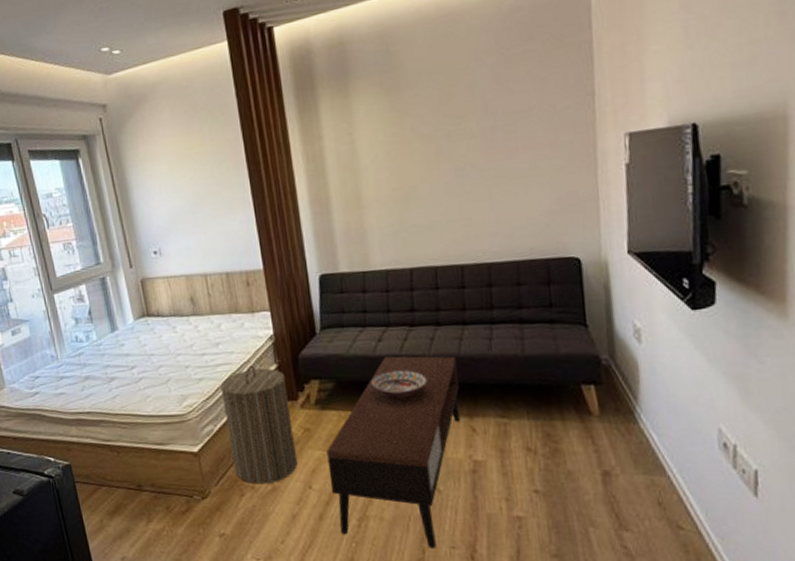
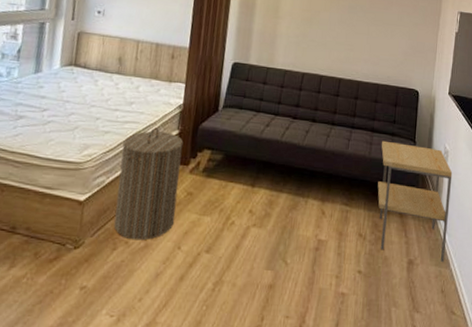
coffee table: present [326,356,461,549] -> none [195,140,322,317]
decorative bowl: present [370,370,428,400] -> none [252,153,297,178]
side table: none [536,328,657,469] -> present [377,140,453,262]

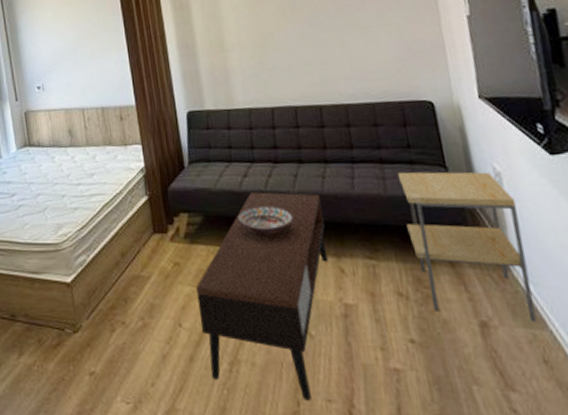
laundry hamper: present [114,127,184,241] -> none [94,196,168,320]
coffee table: none [195,140,322,317] -> present [196,192,329,401]
decorative bowl: none [252,153,297,178] -> present [237,206,294,236]

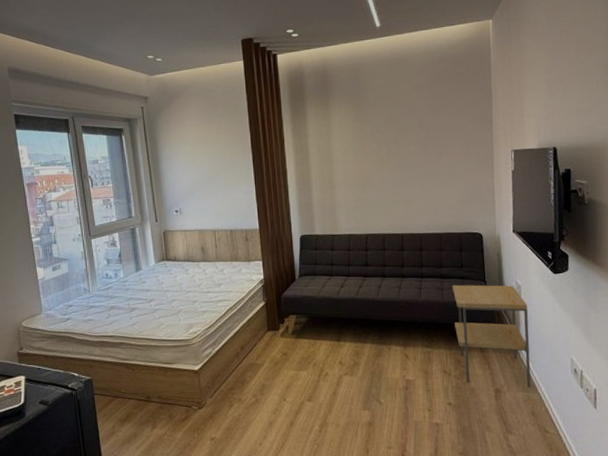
coffee table: present [196,192,329,401] -> none [298,299,398,449]
decorative bowl: present [237,206,294,236] -> none [334,310,375,332]

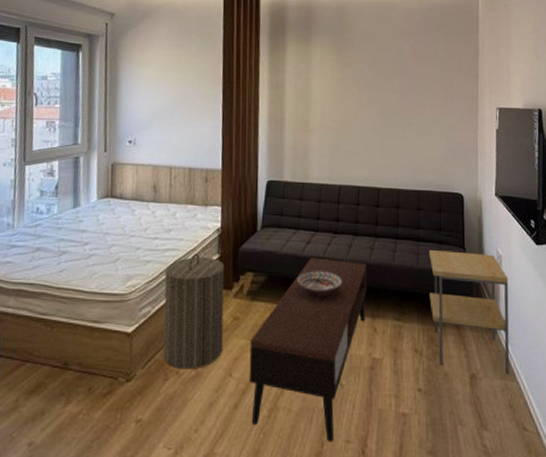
laundry hamper: none [220,302,277,397] -> present [163,253,225,370]
coffee table: none [298,299,398,449] -> present [249,258,367,442]
decorative bowl: none [334,310,375,332] -> present [296,271,343,297]

